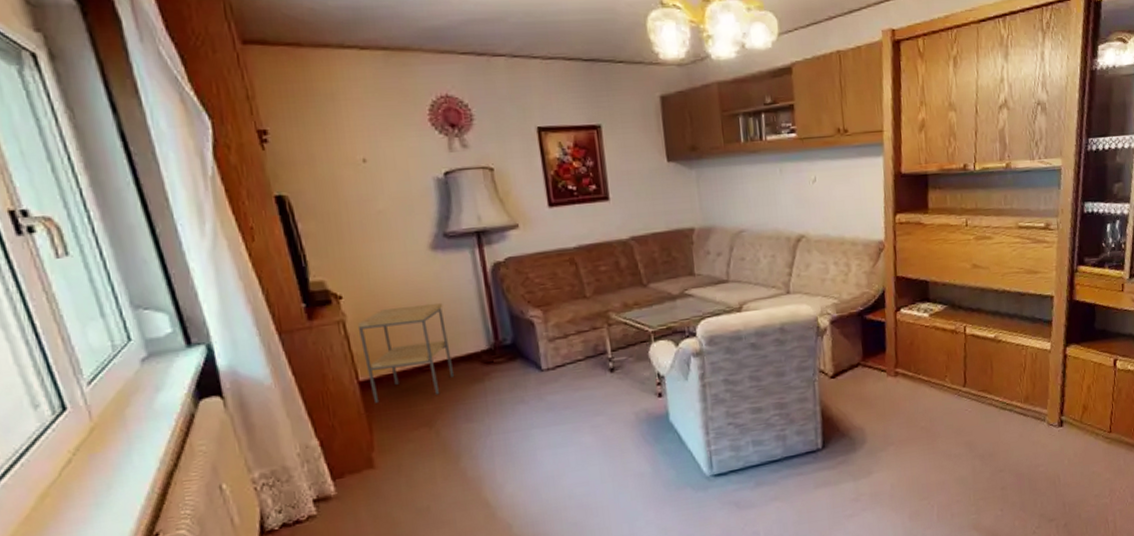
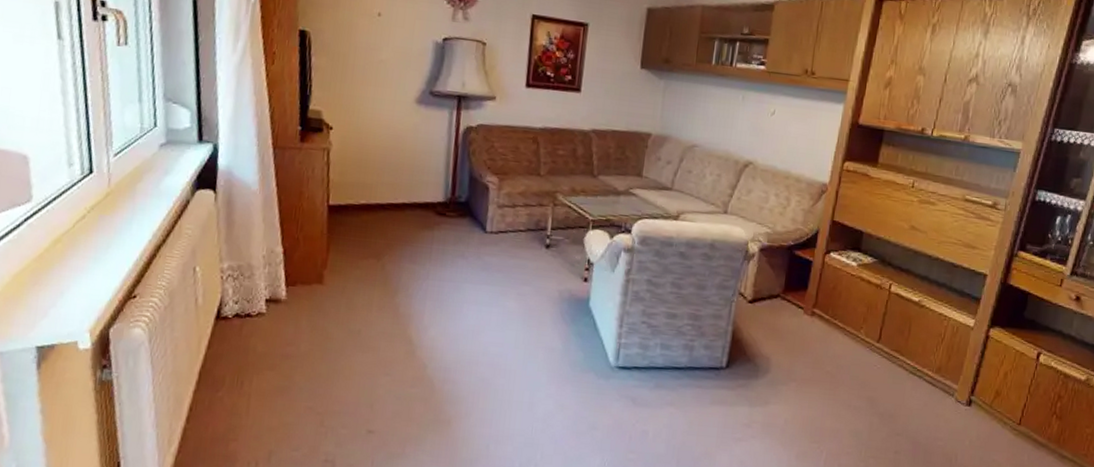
side table: present [357,302,455,403] -> none [336,146,415,233]

